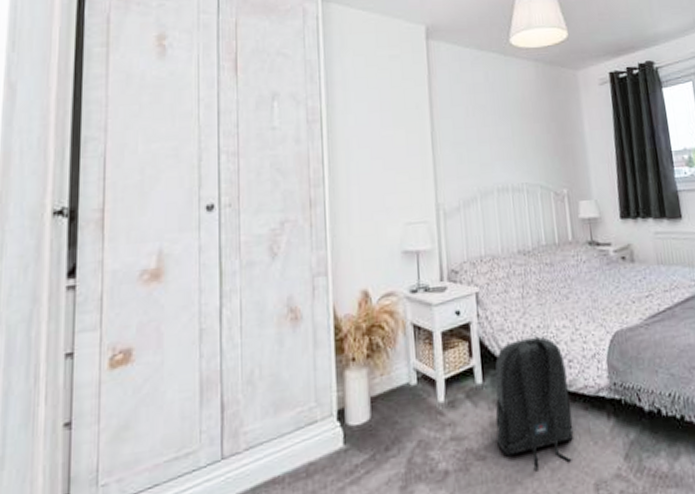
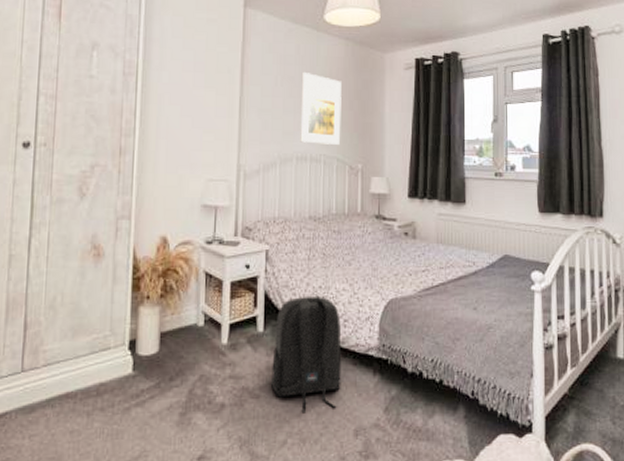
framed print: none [494,98,541,173] -> present [300,71,342,145]

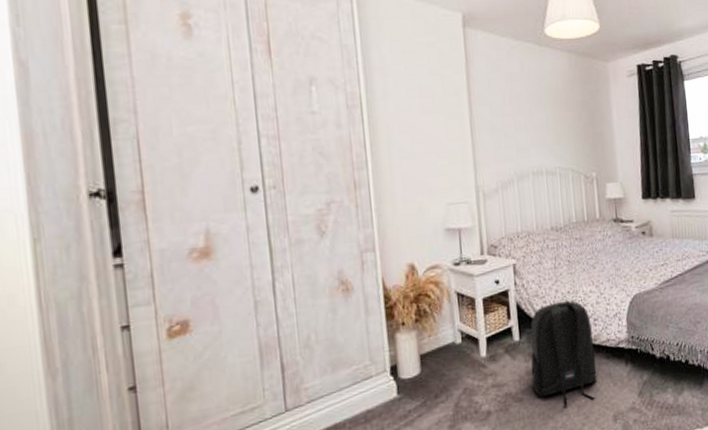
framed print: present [300,71,342,145] -> none [529,87,573,158]

